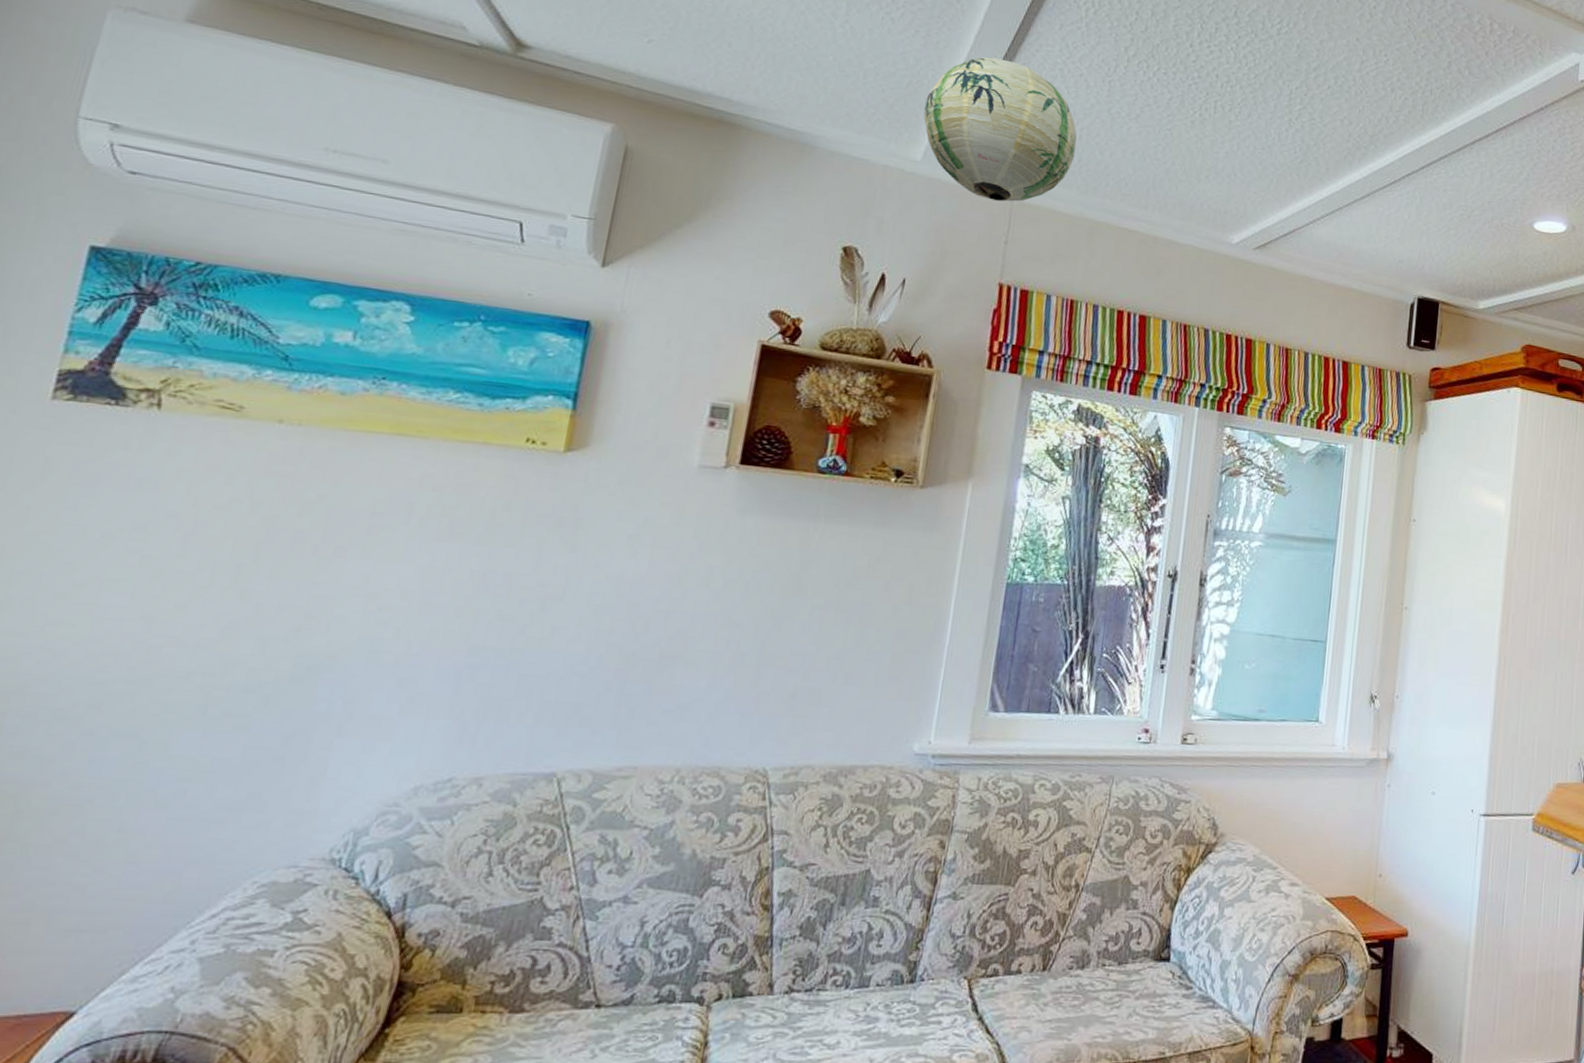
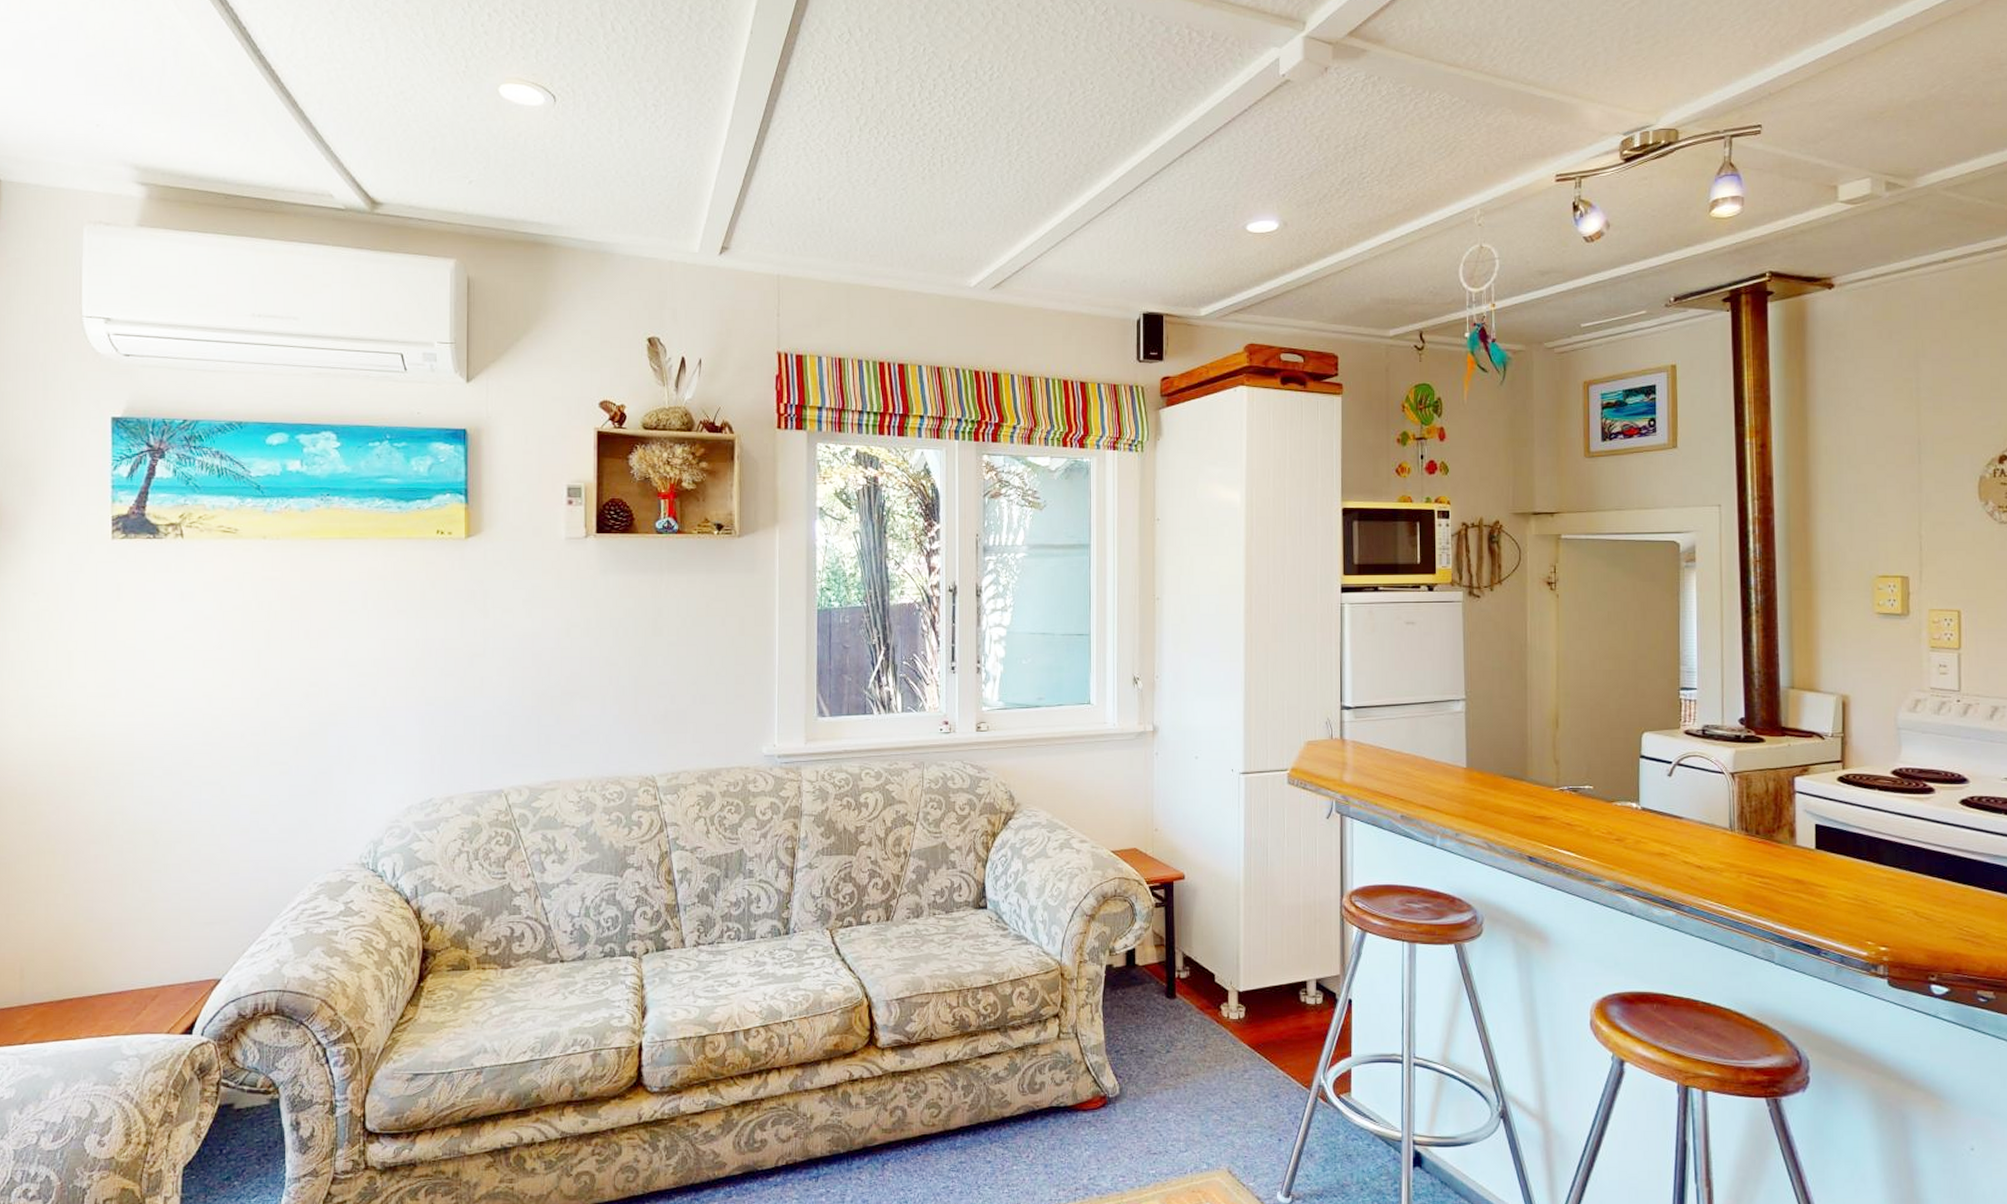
paper lantern: present [923,57,1077,202] -> none [695,147,825,279]

